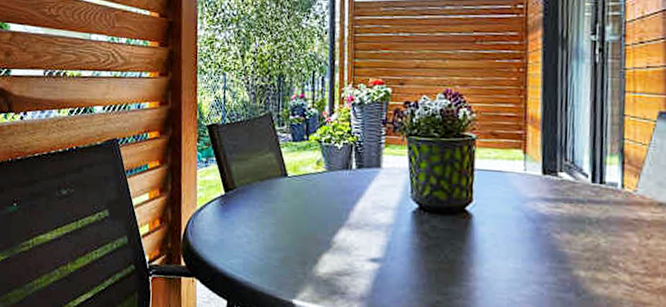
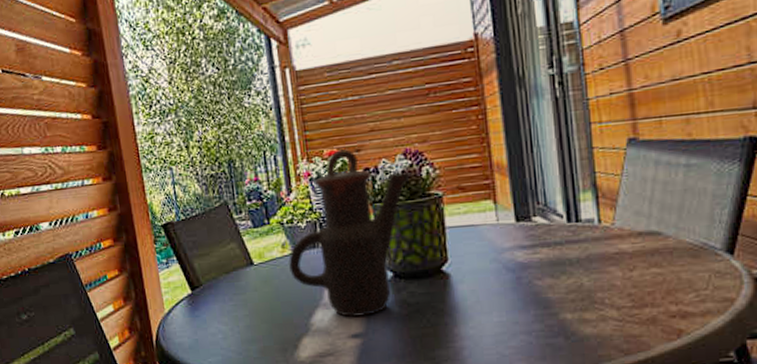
teapot: none [321,81,449,243] -> present [289,149,411,317]

